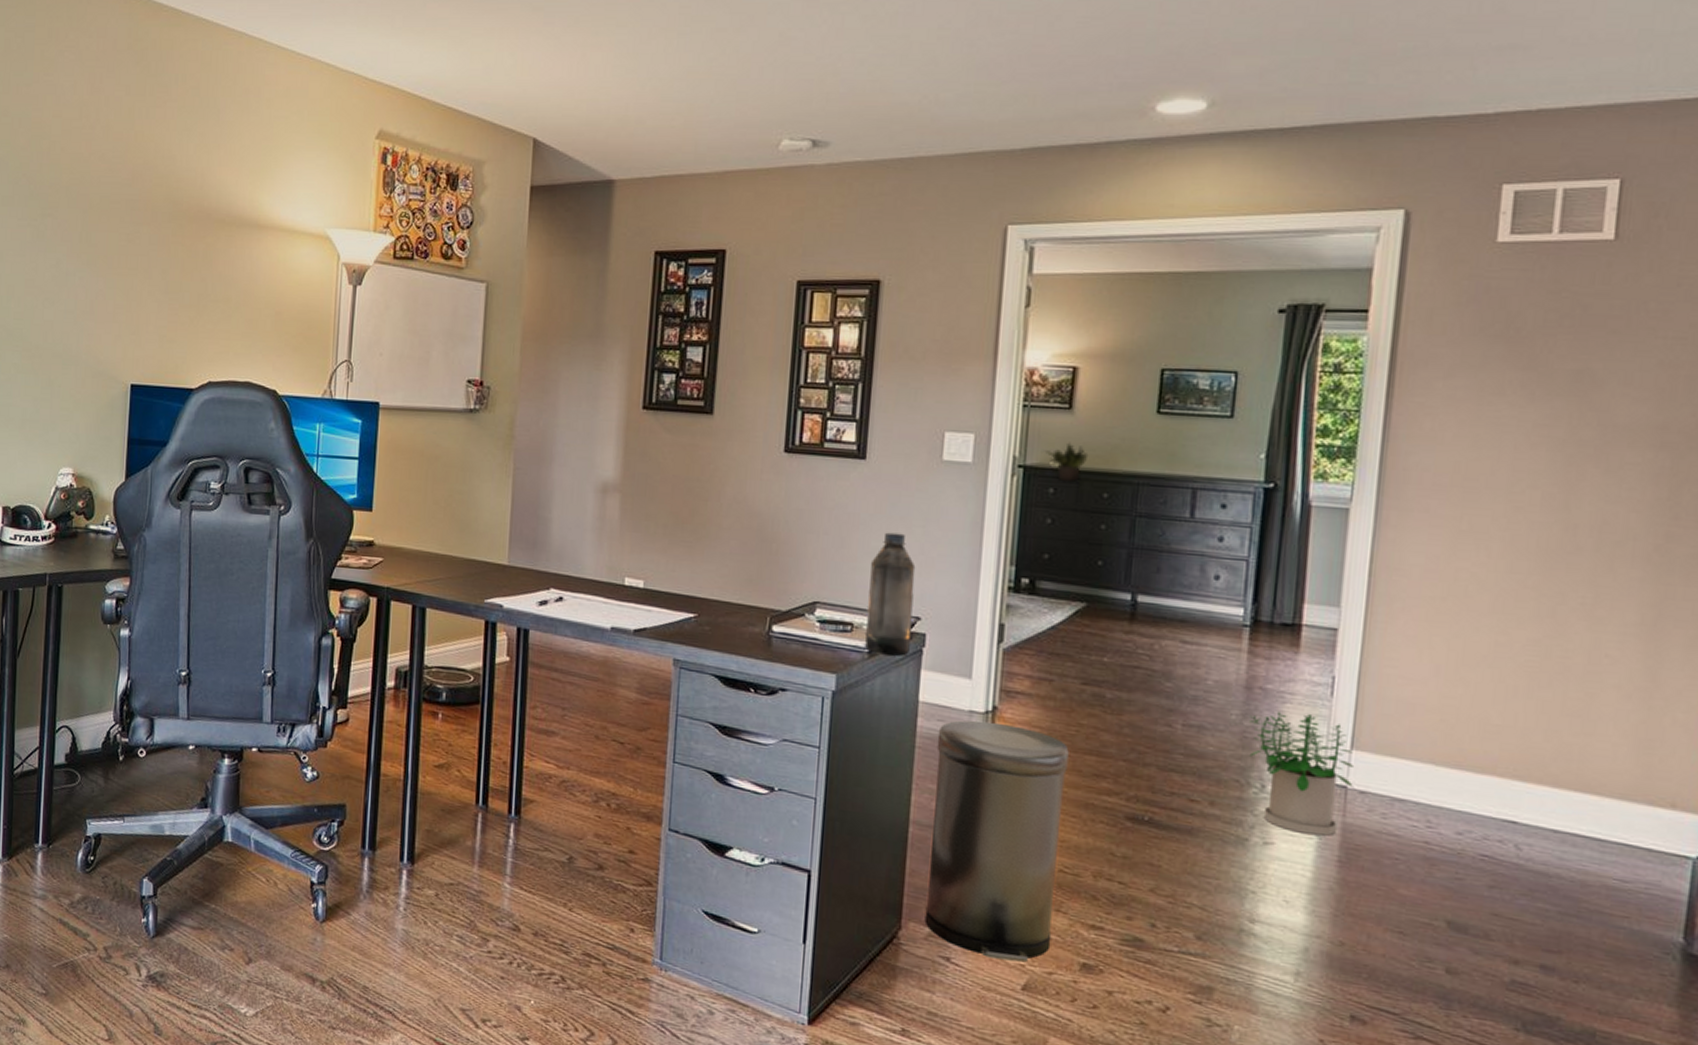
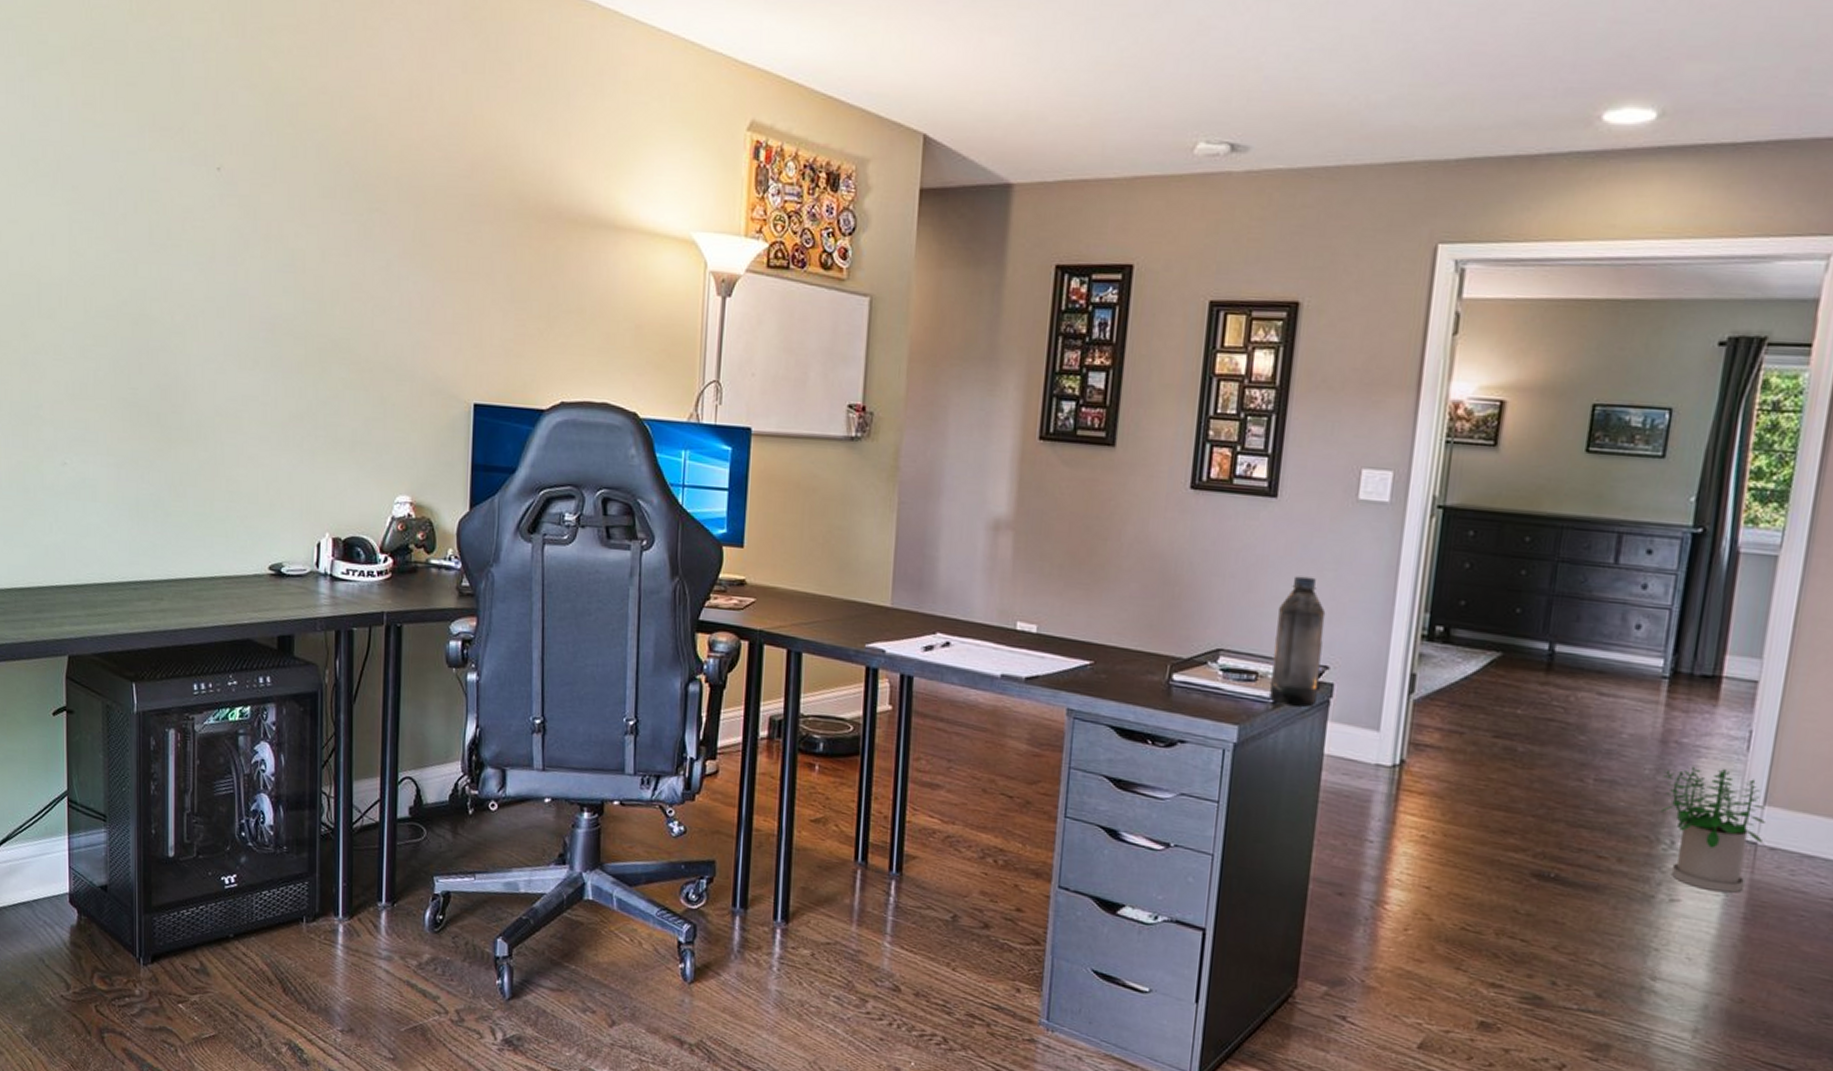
pedal bin: present [925,720,1069,963] -> none [1321,774,1477,1021]
potted plant: present [1044,442,1089,482] -> none [1465,481,1512,524]

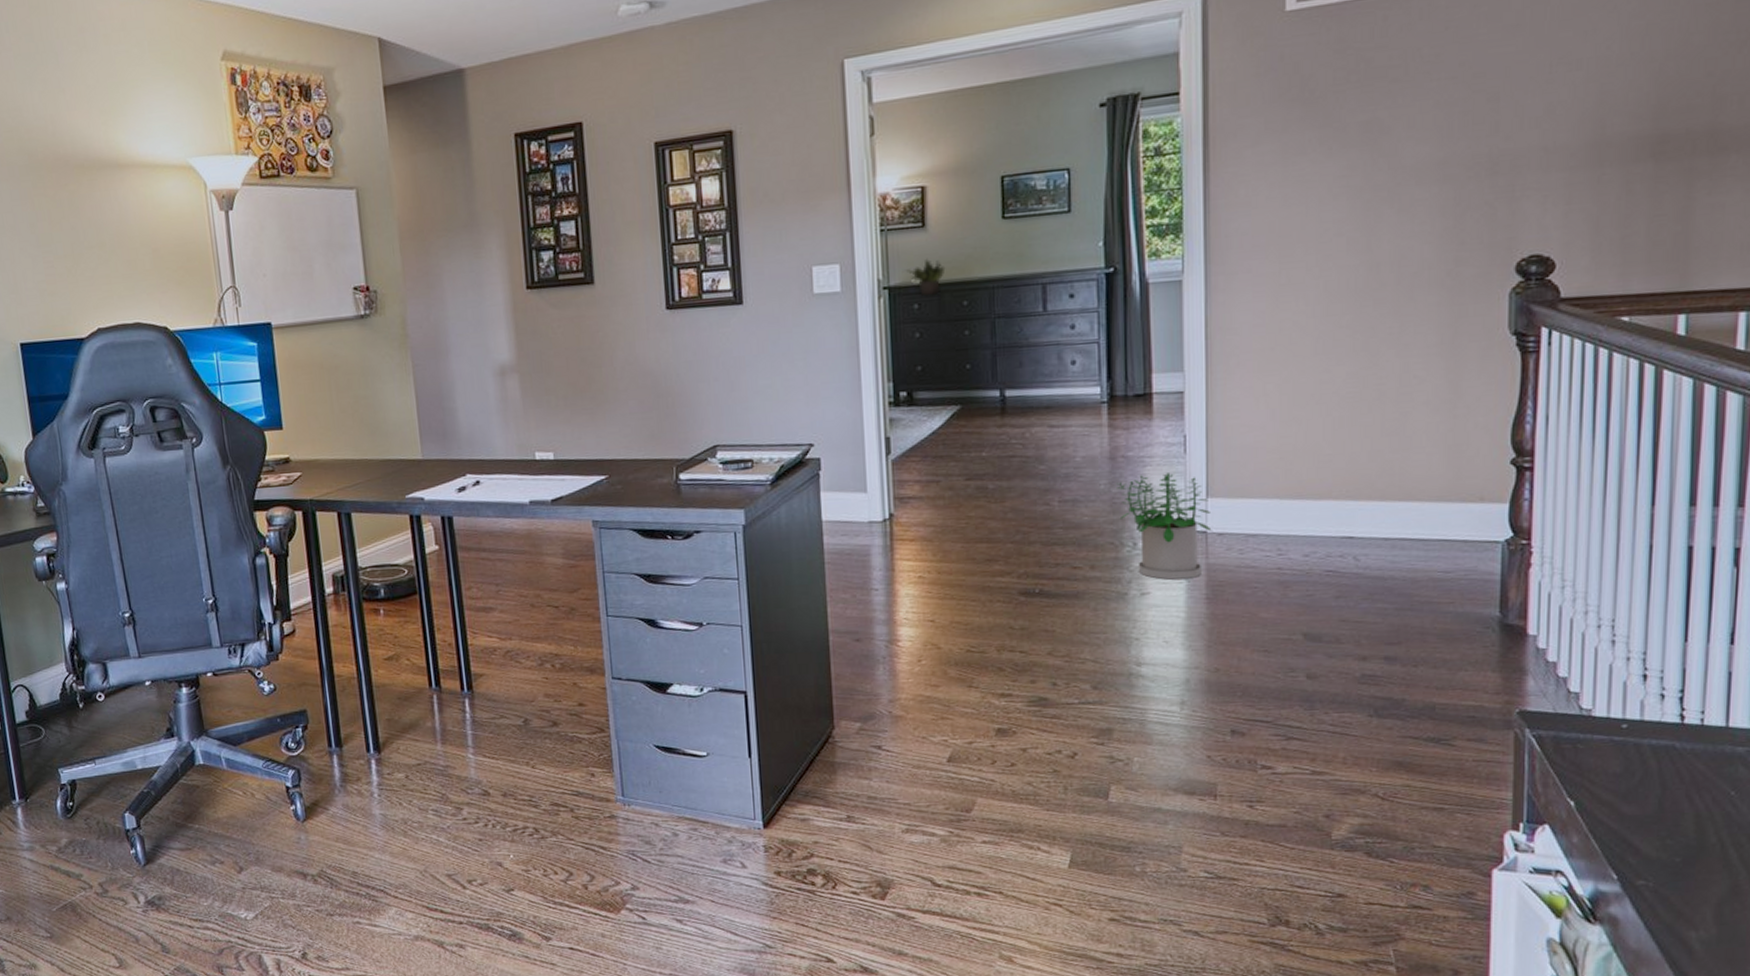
water bottle: present [1270,576,1326,707] -> none [762,368,808,484]
potted plant: none [1465,481,1512,524] -> present [905,258,946,296]

